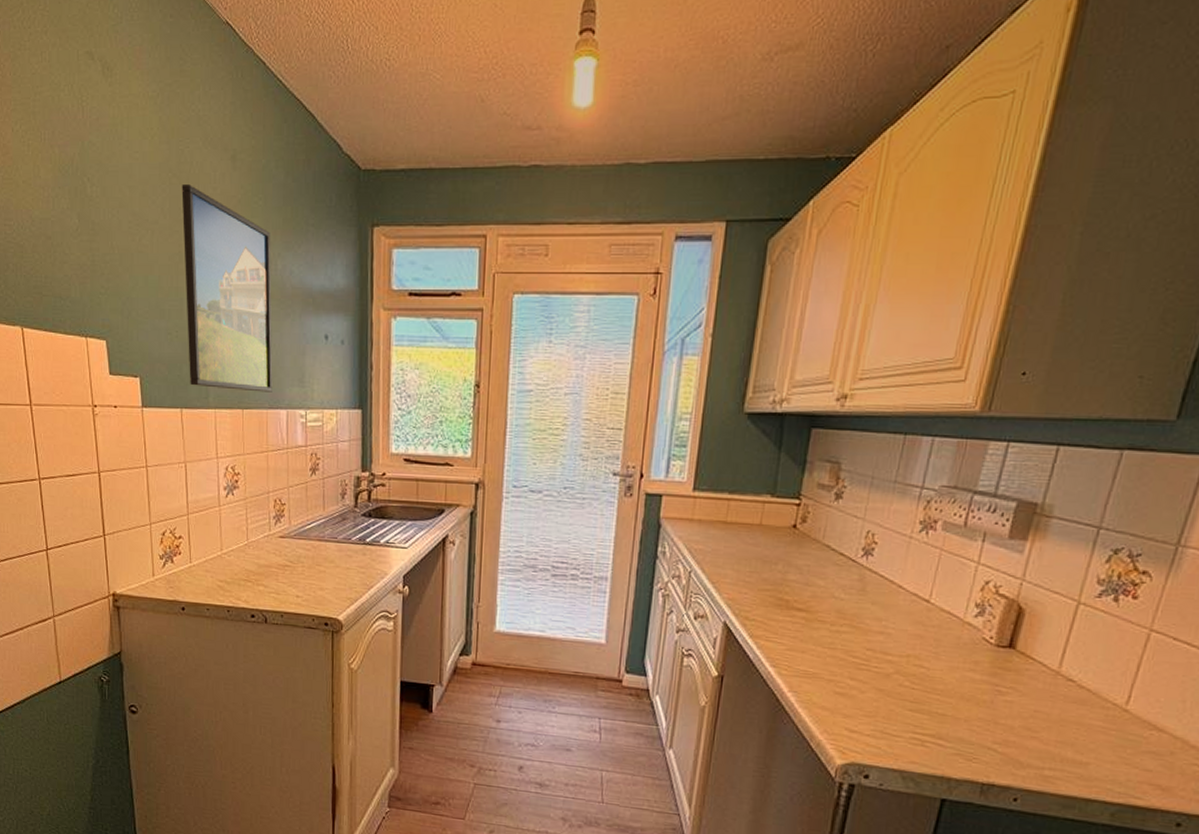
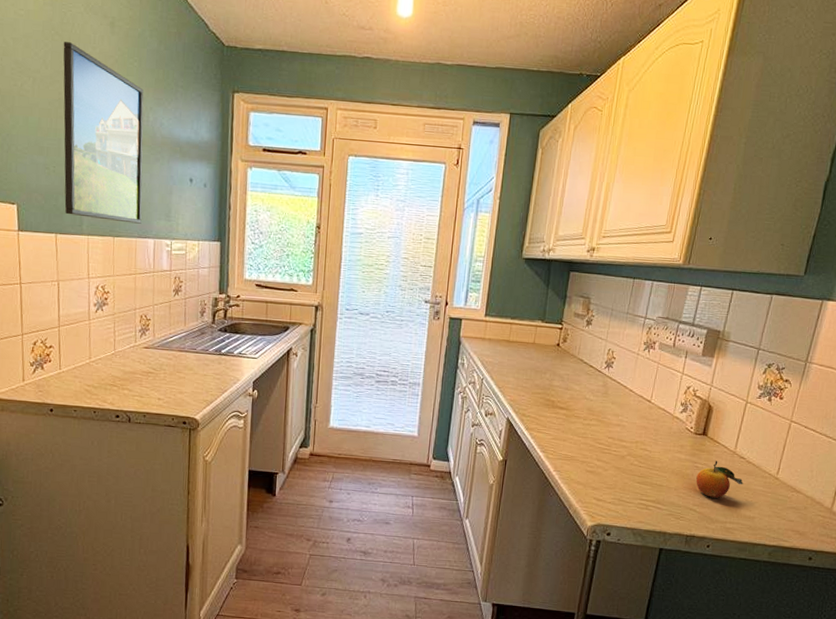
fruit: none [997,683,1072,735] -> present [696,460,743,498]

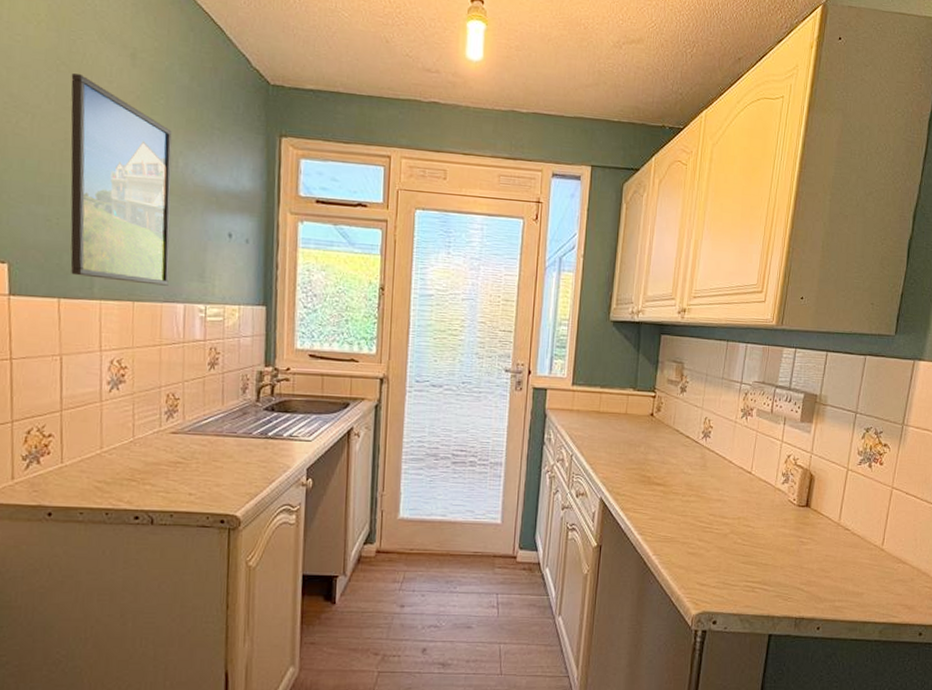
fruit: present [696,460,743,498] -> none [802,534,850,575]

